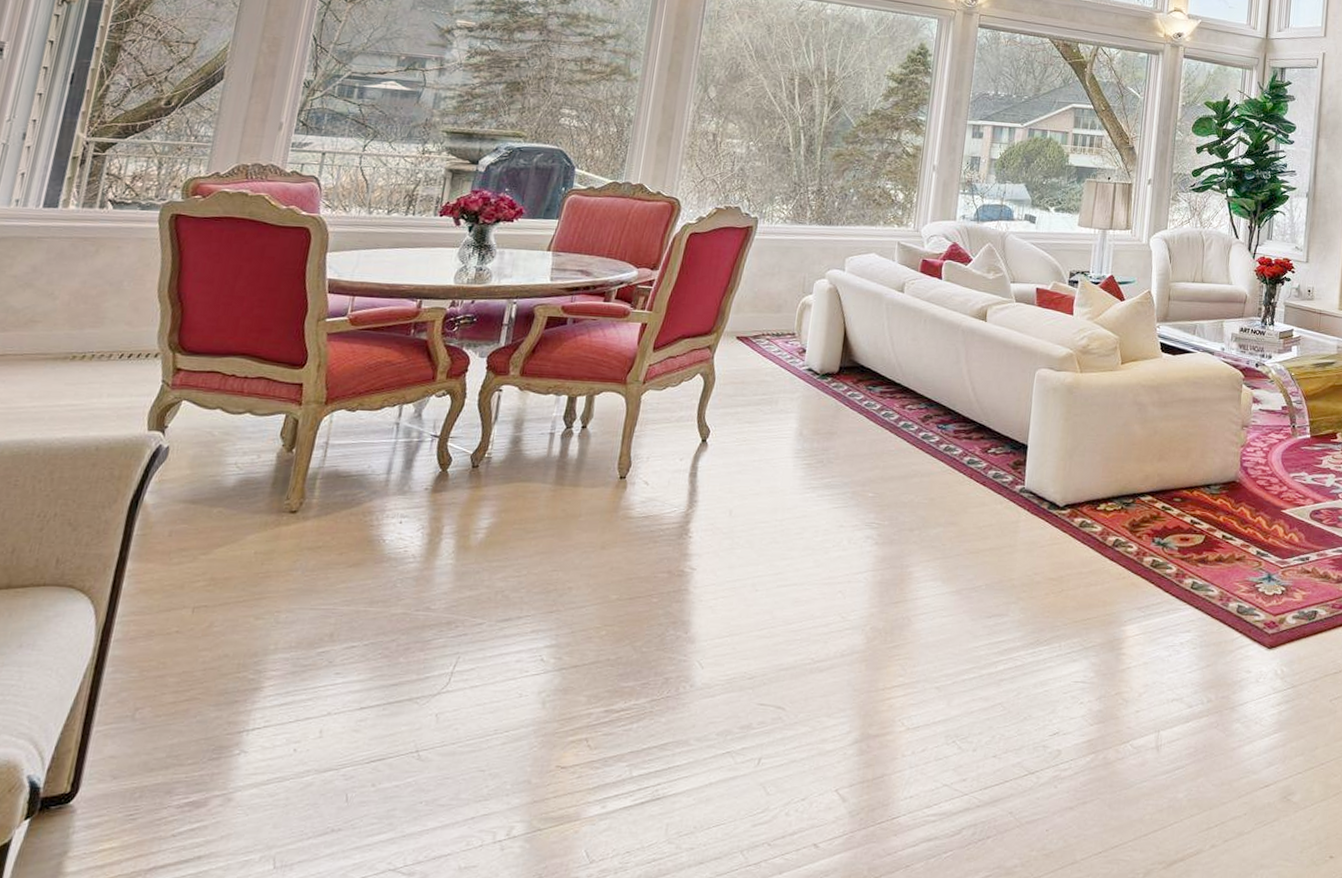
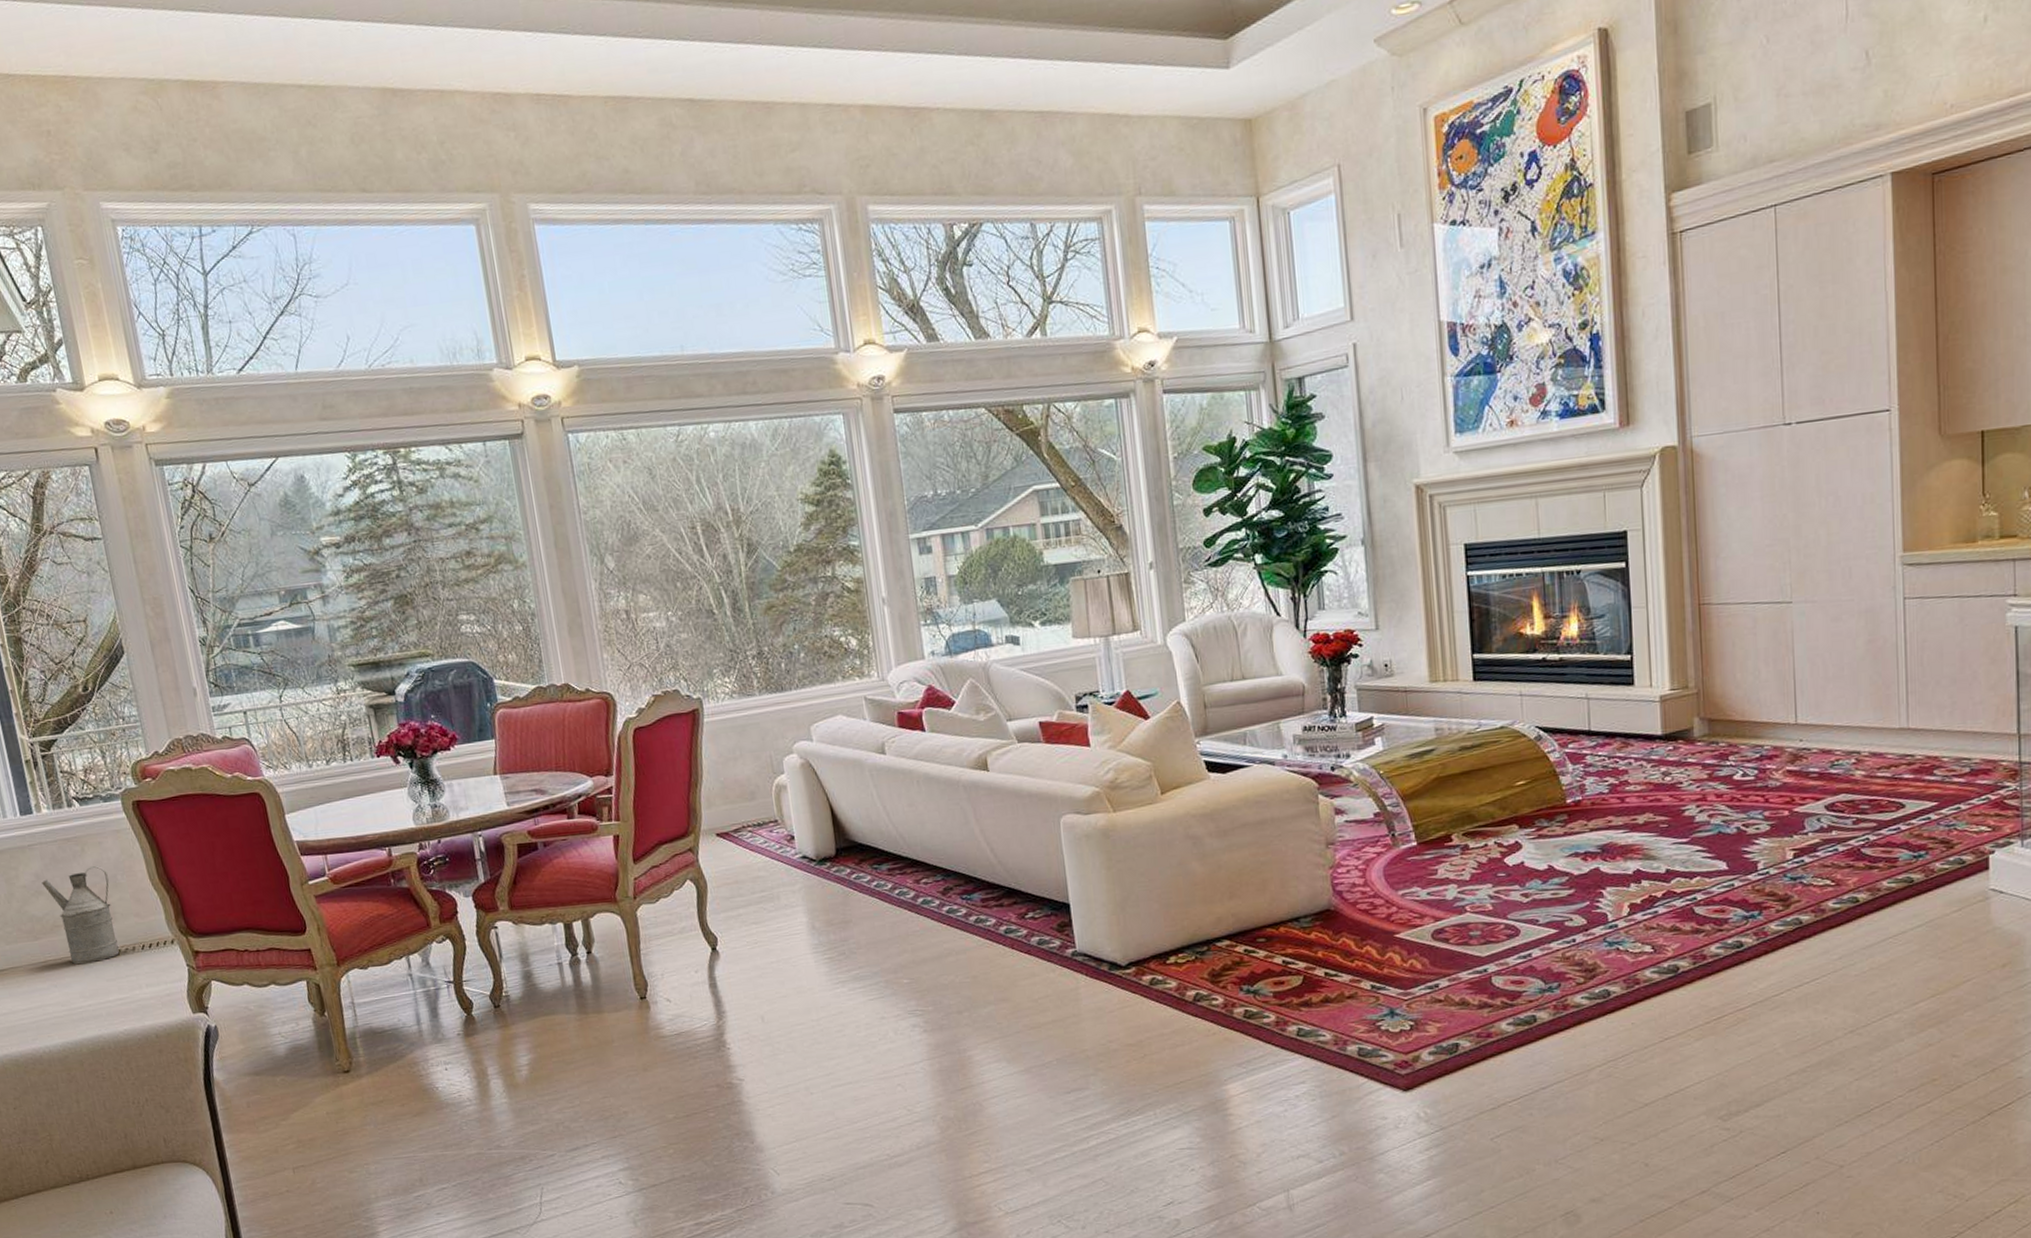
watering can: none [34,267,114,364] -> present [42,865,119,965]

